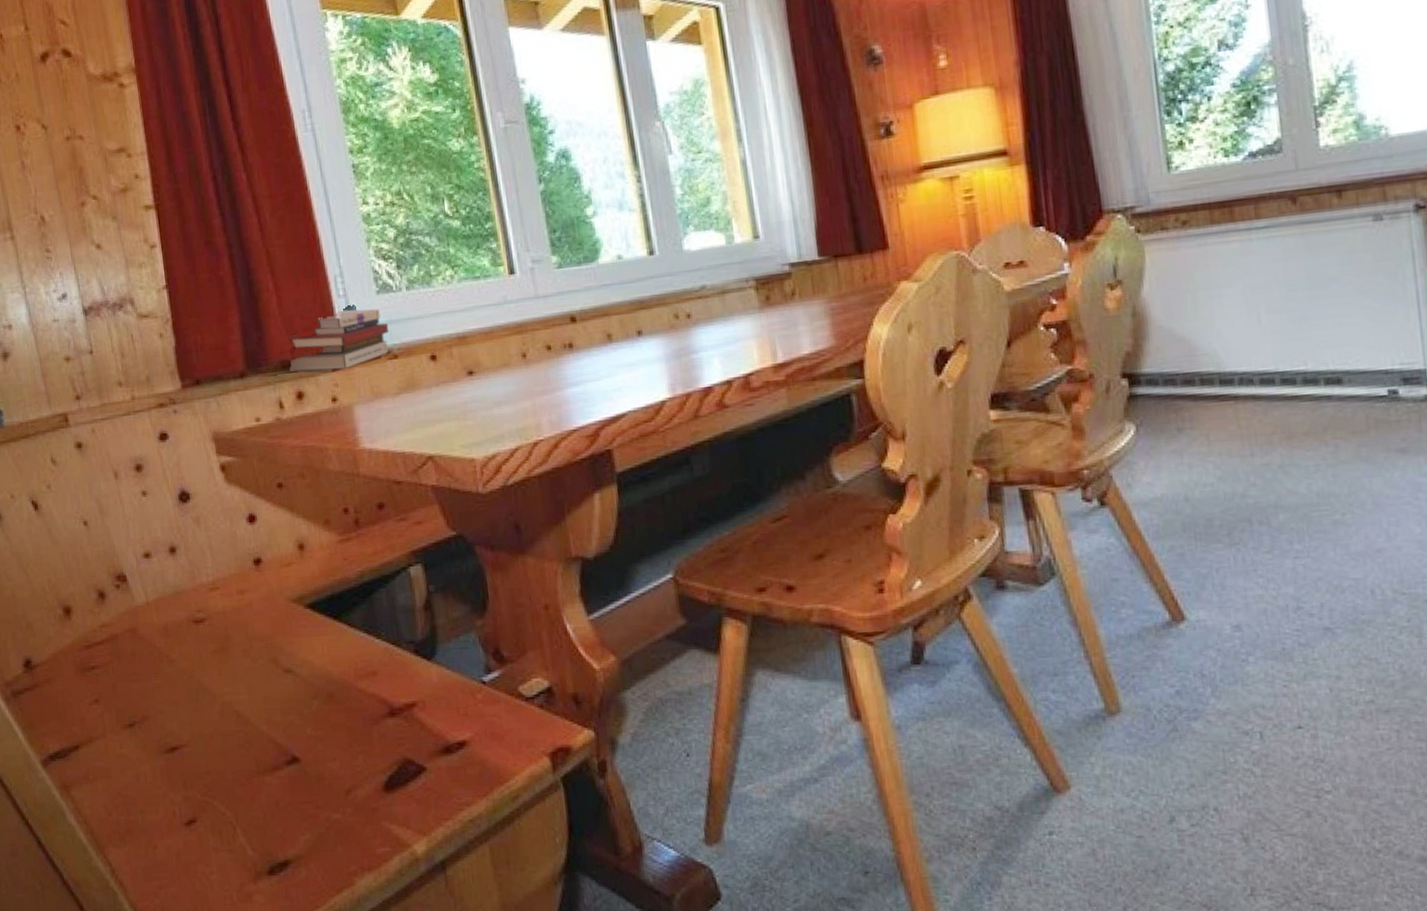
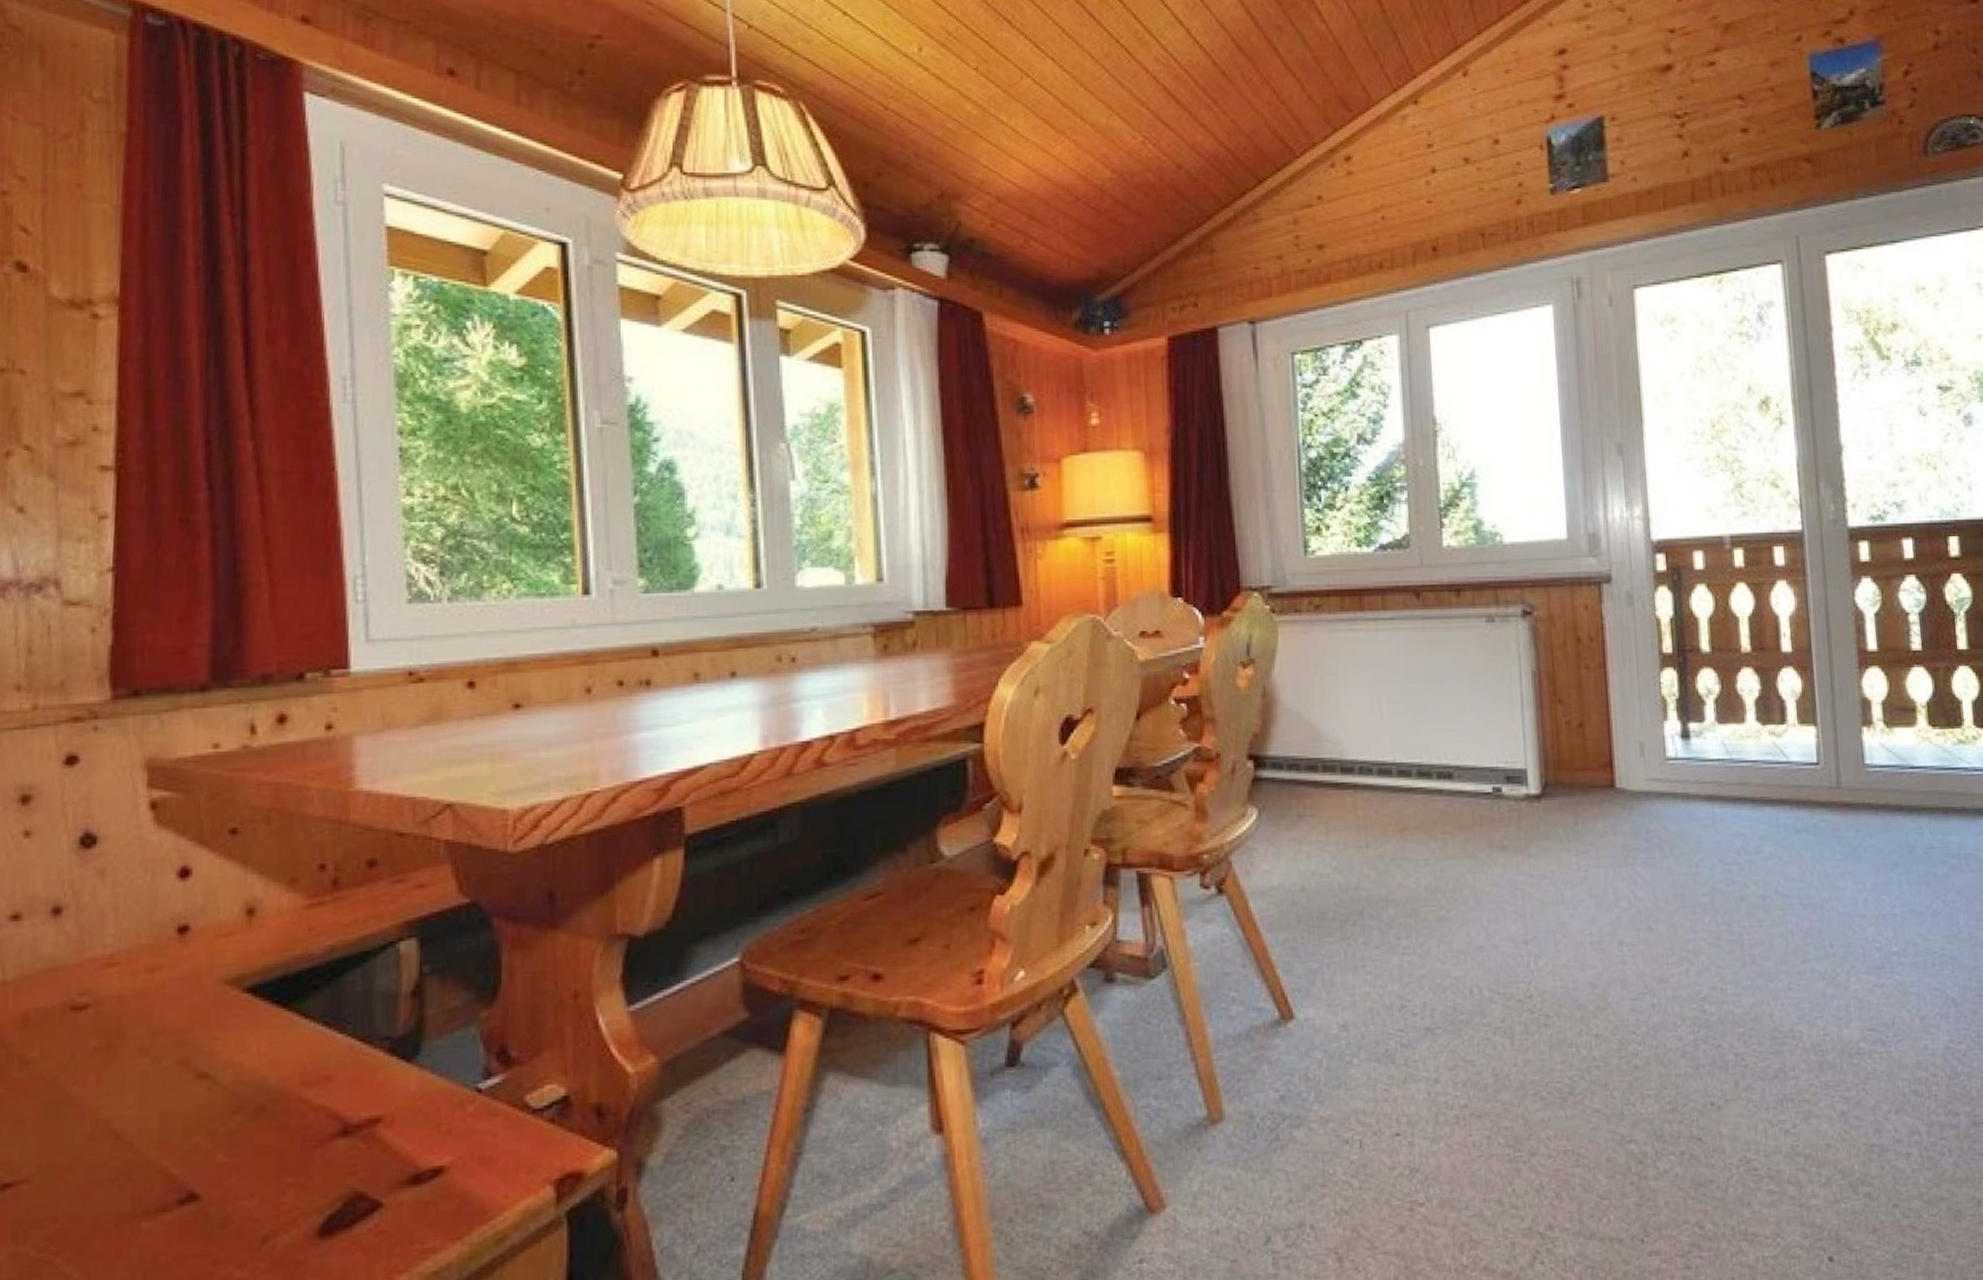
books: present [286,309,389,373] -> none [273,618,418,694]

